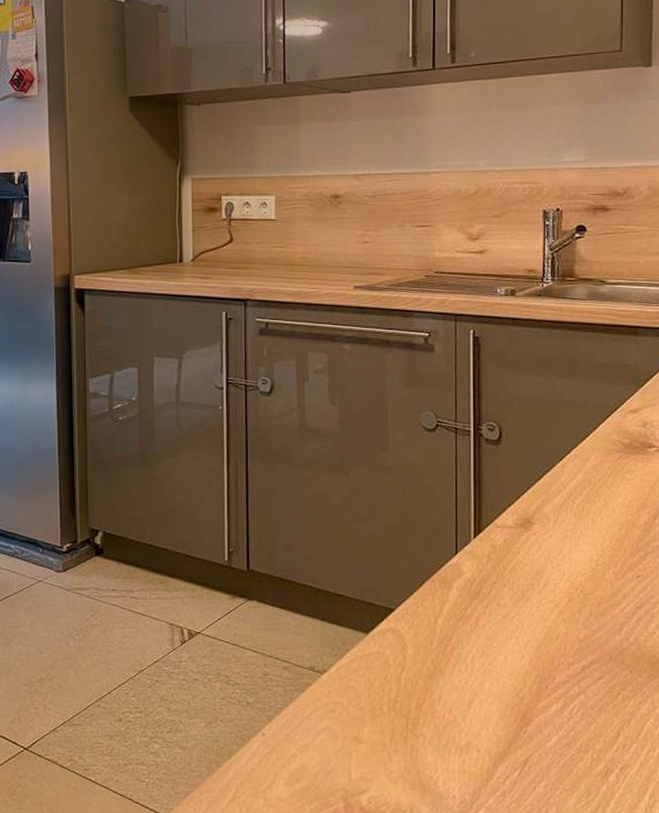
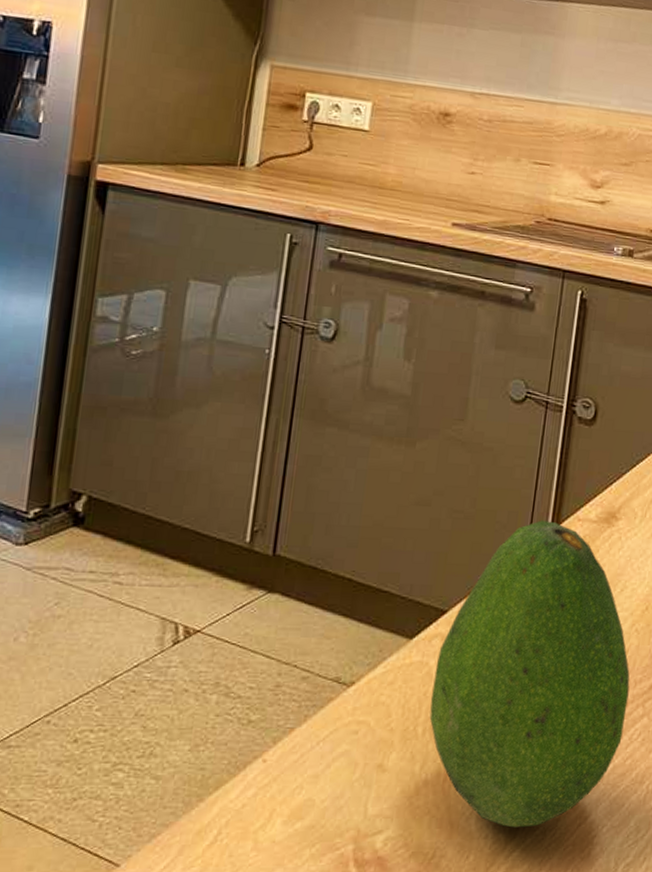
fruit: none [390,529,564,790] -> present [429,520,630,828]

